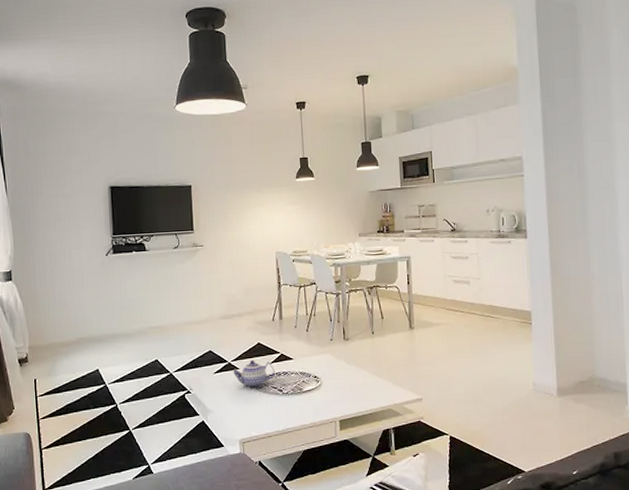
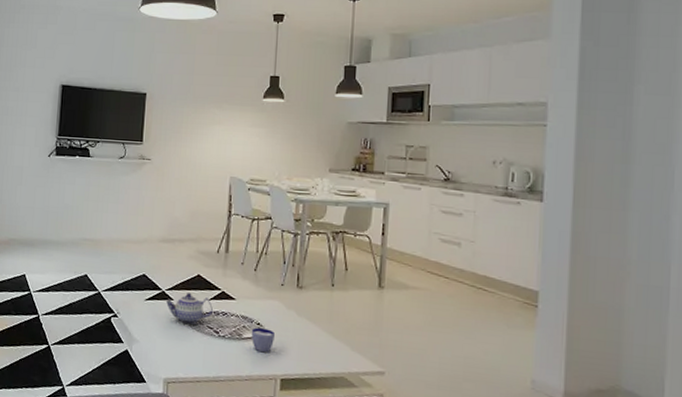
cup: none [310,380,330,401] -> present [251,327,274,353]

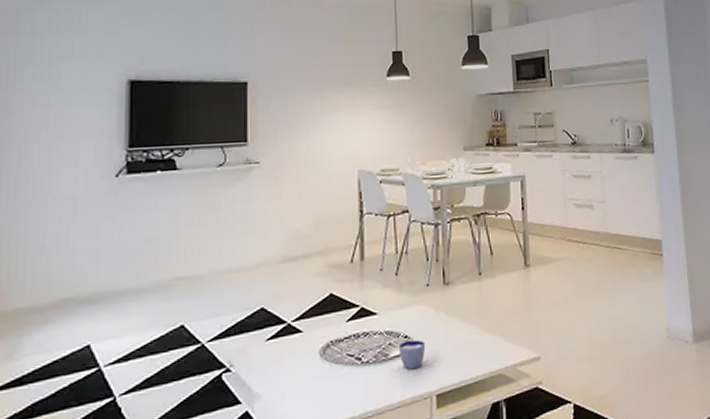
teapot: present [166,293,213,325] -> none [294,318,352,359]

